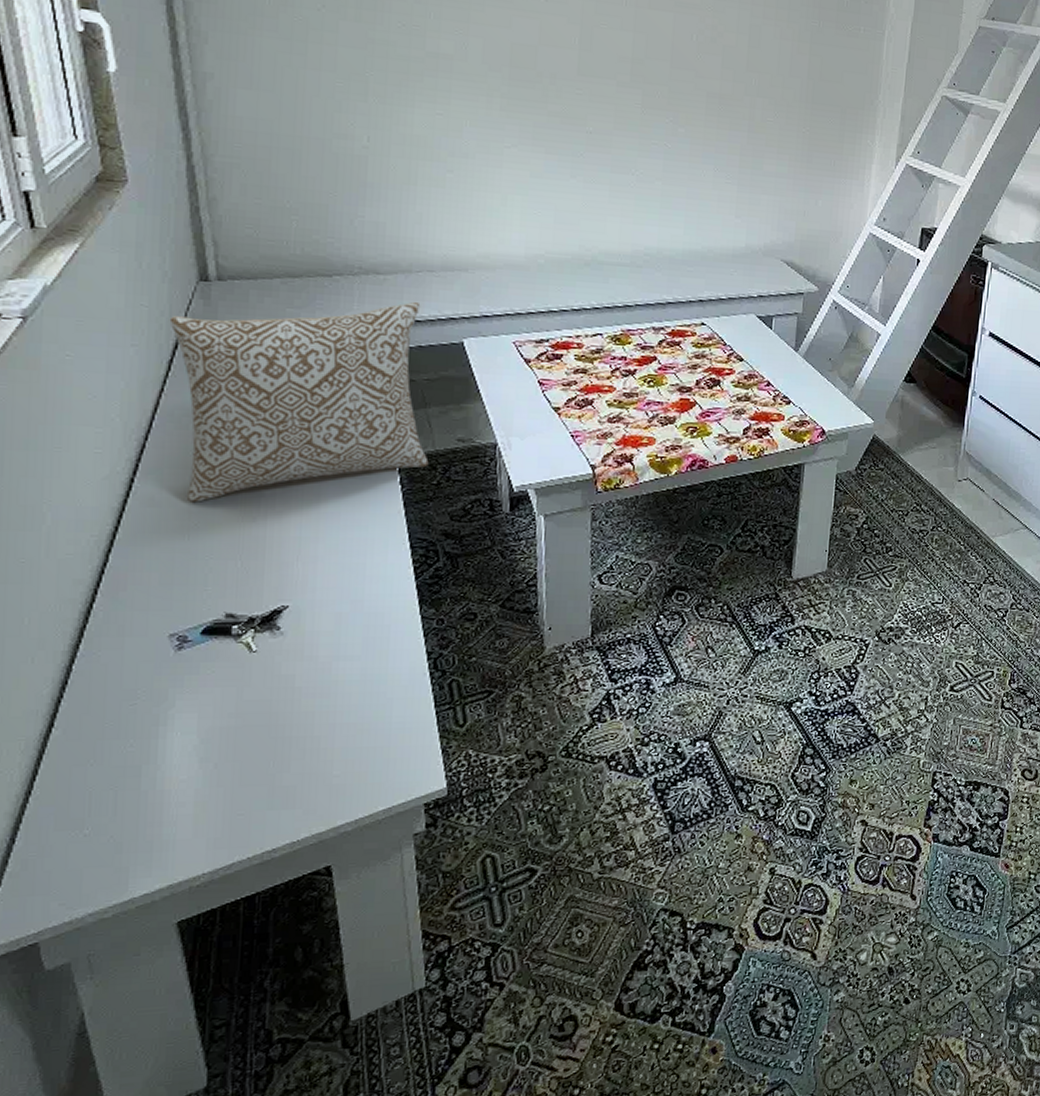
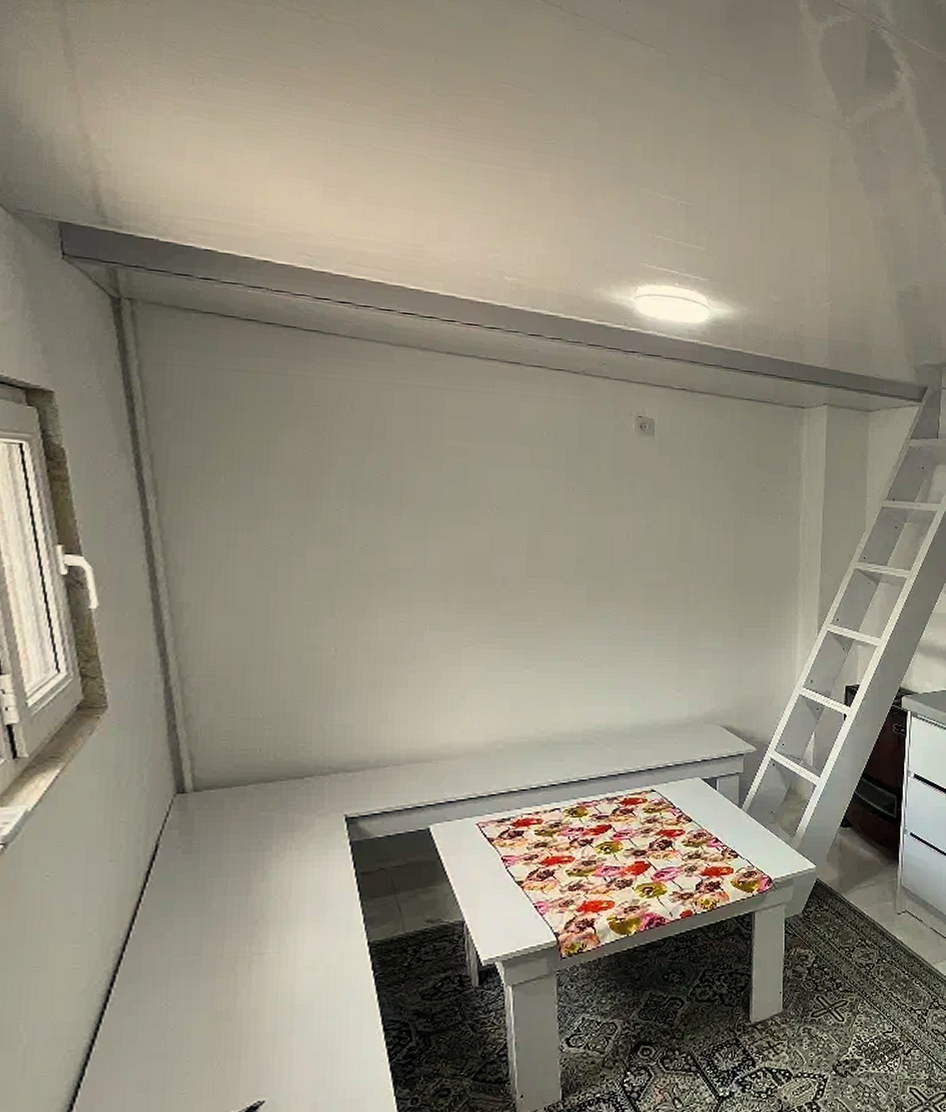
pillow: present [169,302,429,502] -> none [147,795,399,1008]

